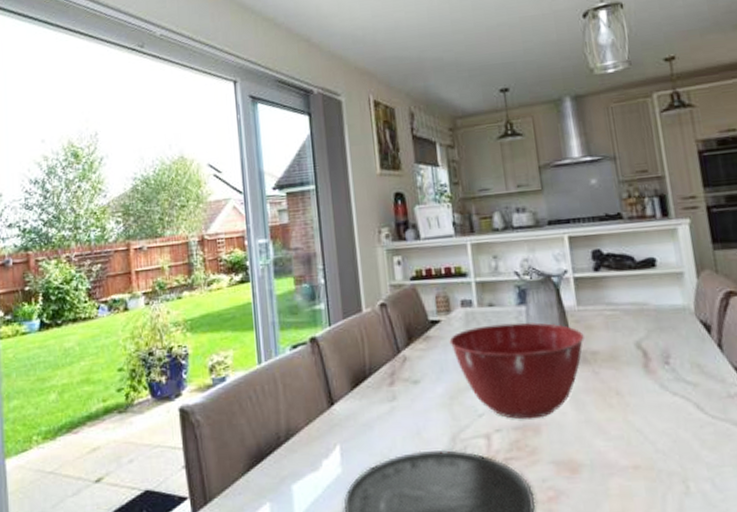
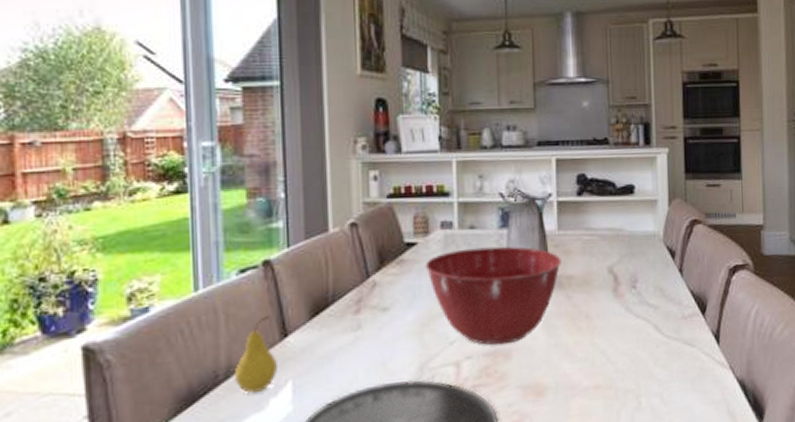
fruit: none [292,386,328,454] -> present [234,315,279,393]

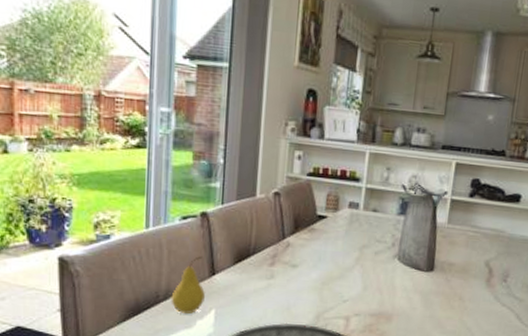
mixing bowl: present [425,246,561,346] -> none [331,227,447,310]

